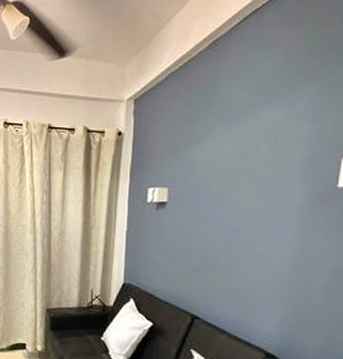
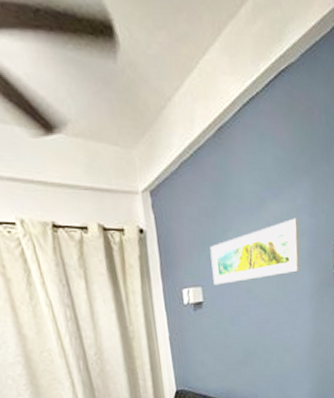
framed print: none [181,125,296,188] -> present [209,218,300,285]

